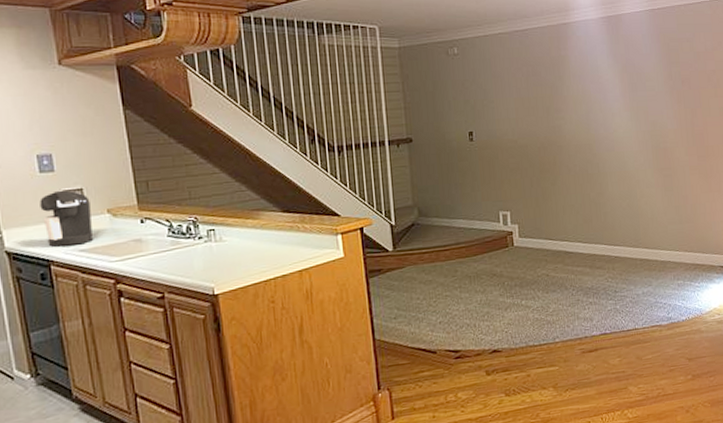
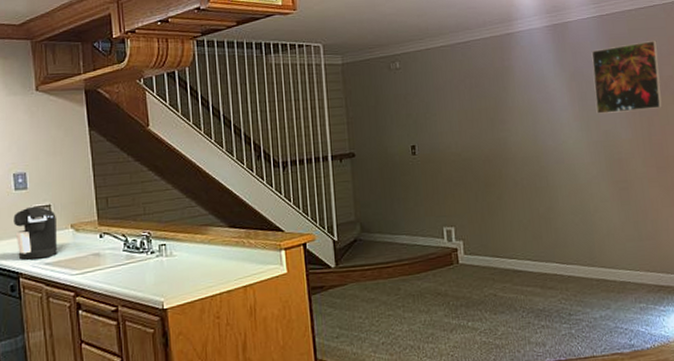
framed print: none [642,36,705,105] -> present [591,40,663,114]

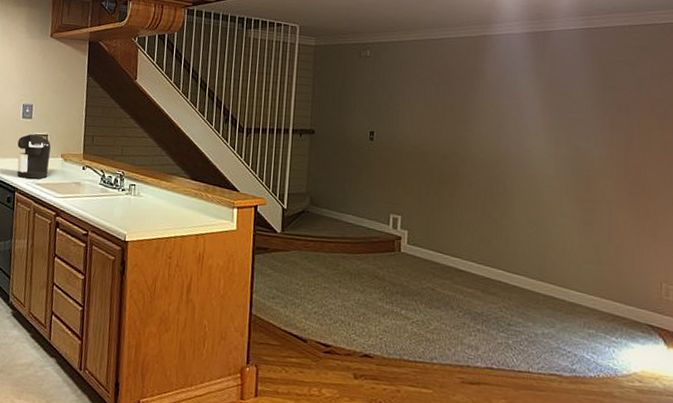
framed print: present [591,40,663,114] -> none [569,60,650,132]

